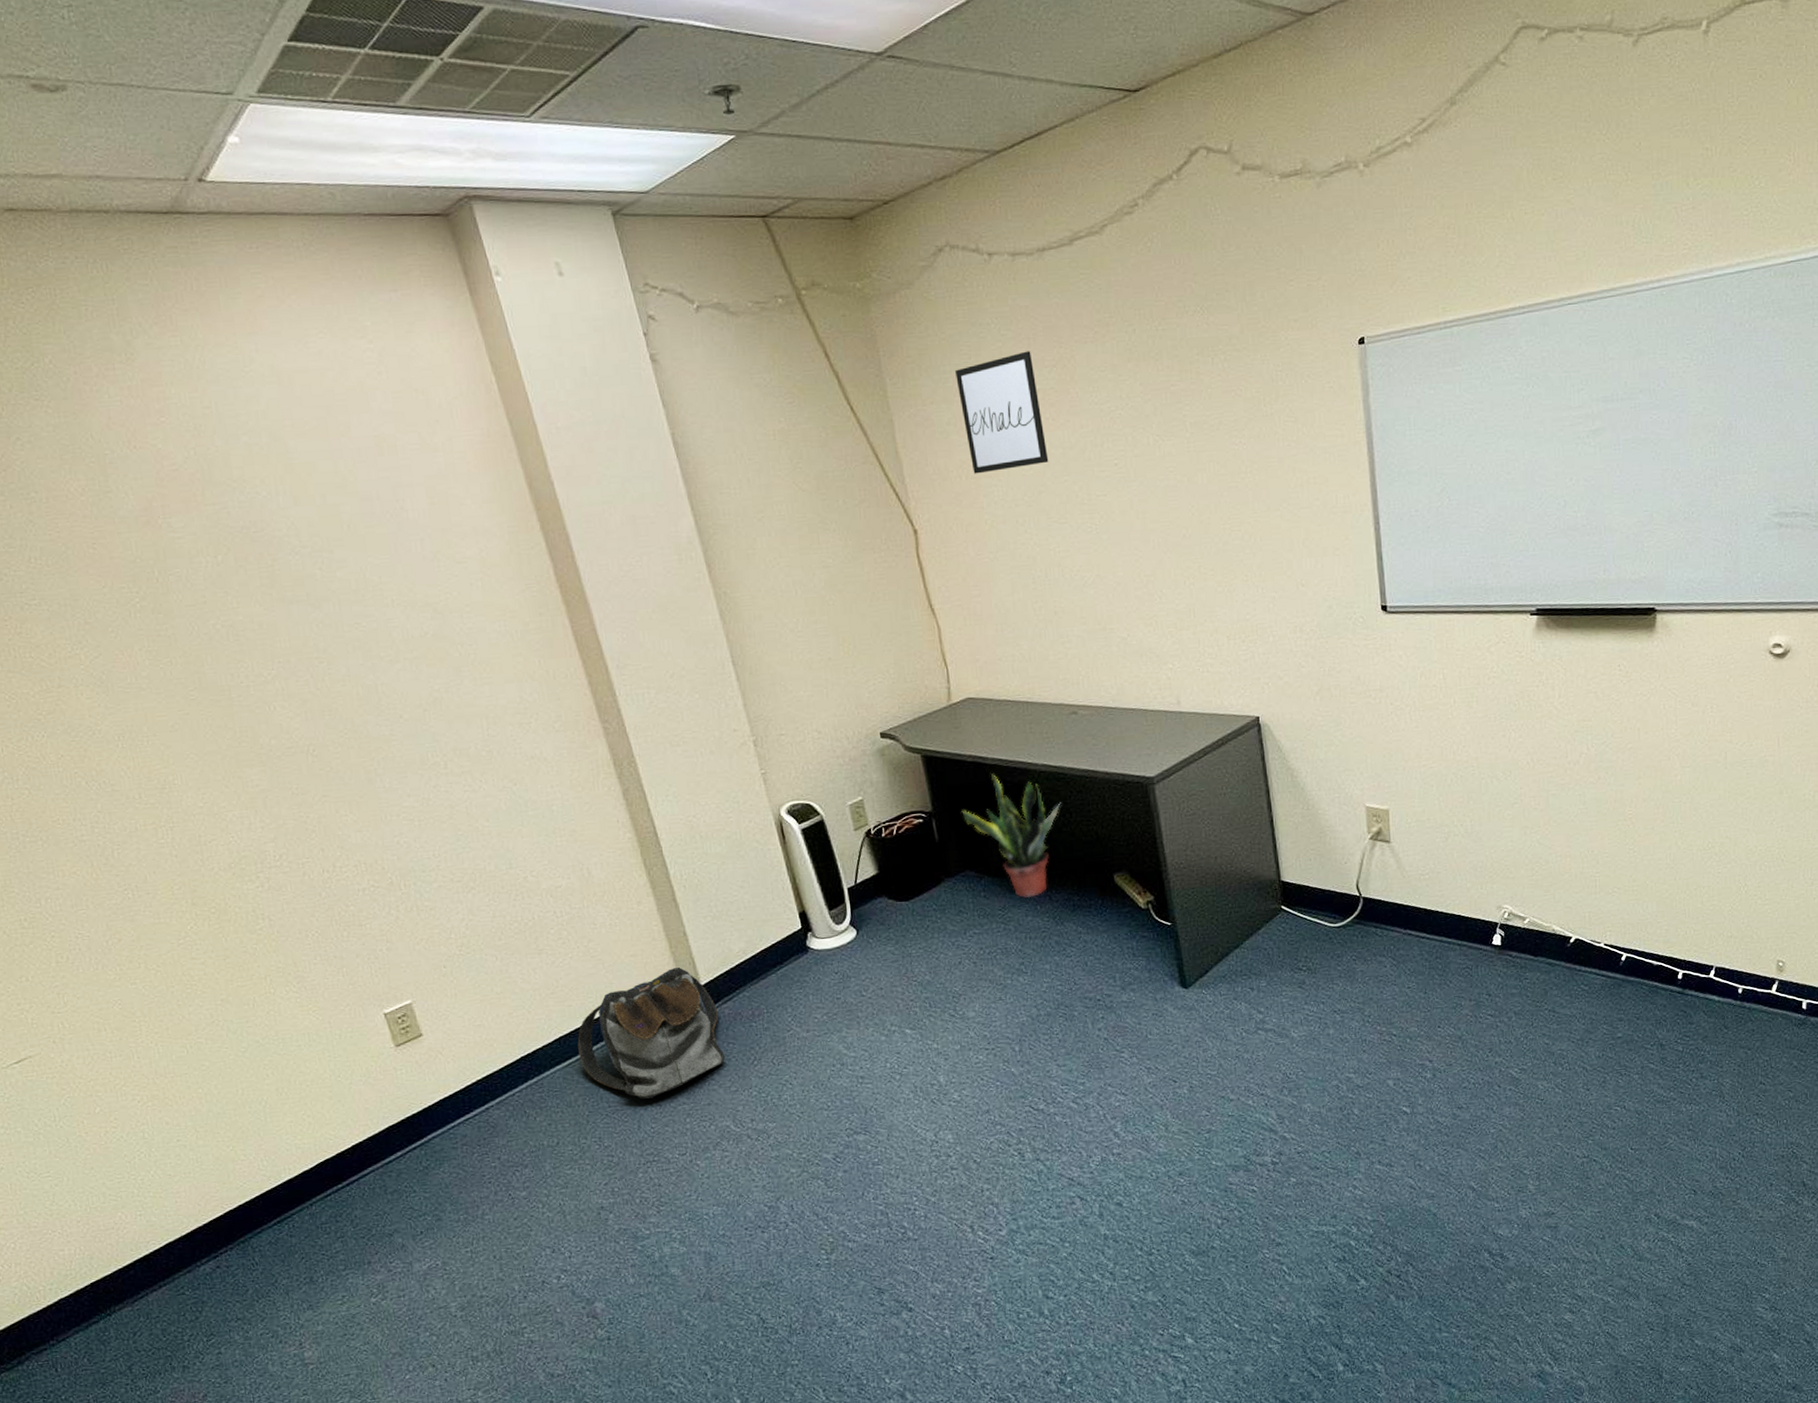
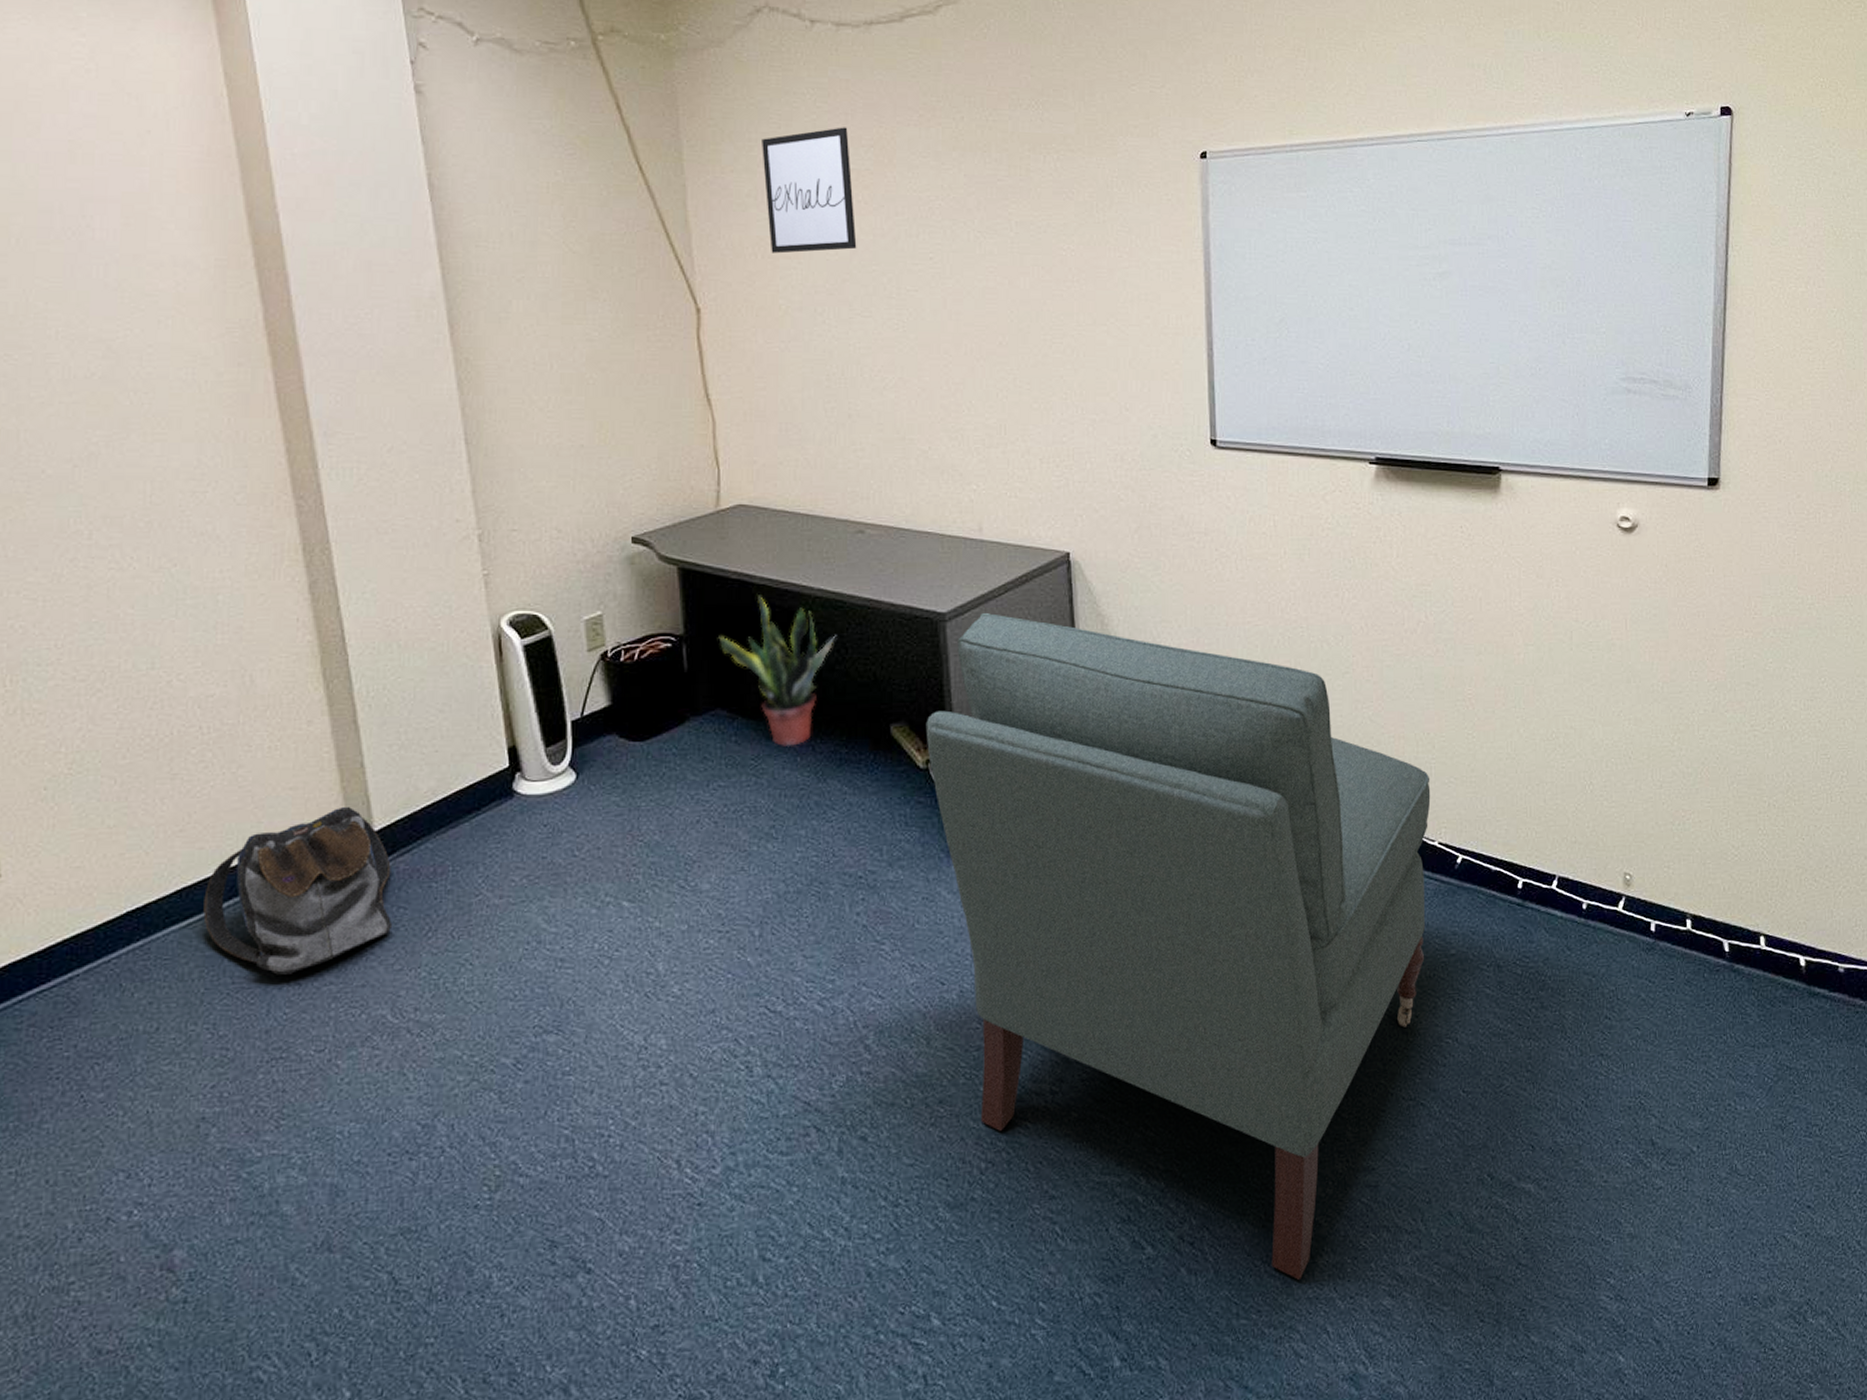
chair: none [1144,774,1596,1302] -> present [926,613,1431,1281]

